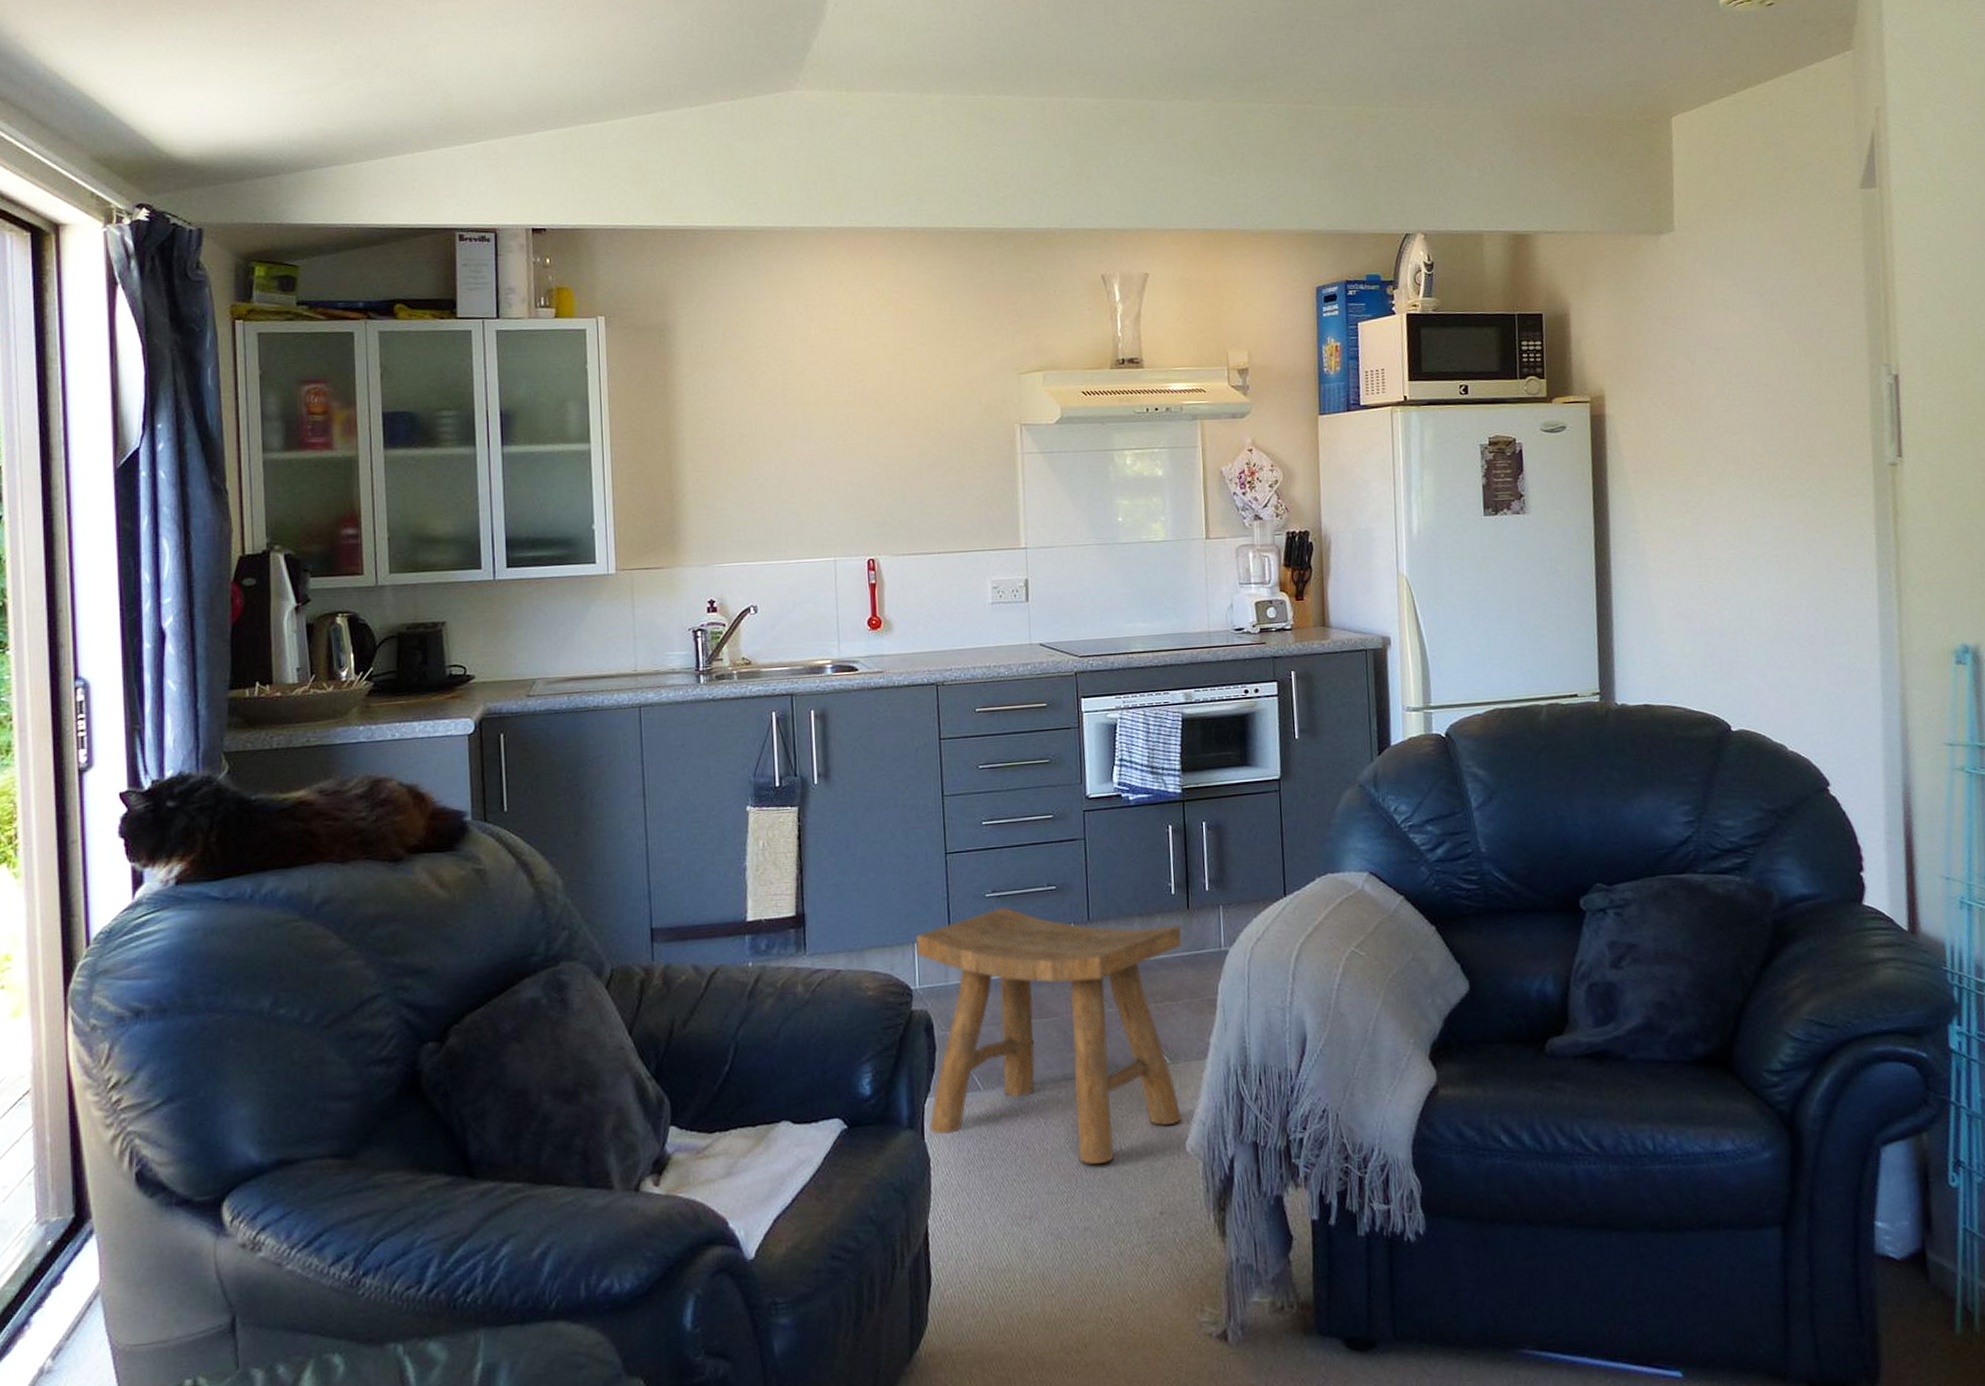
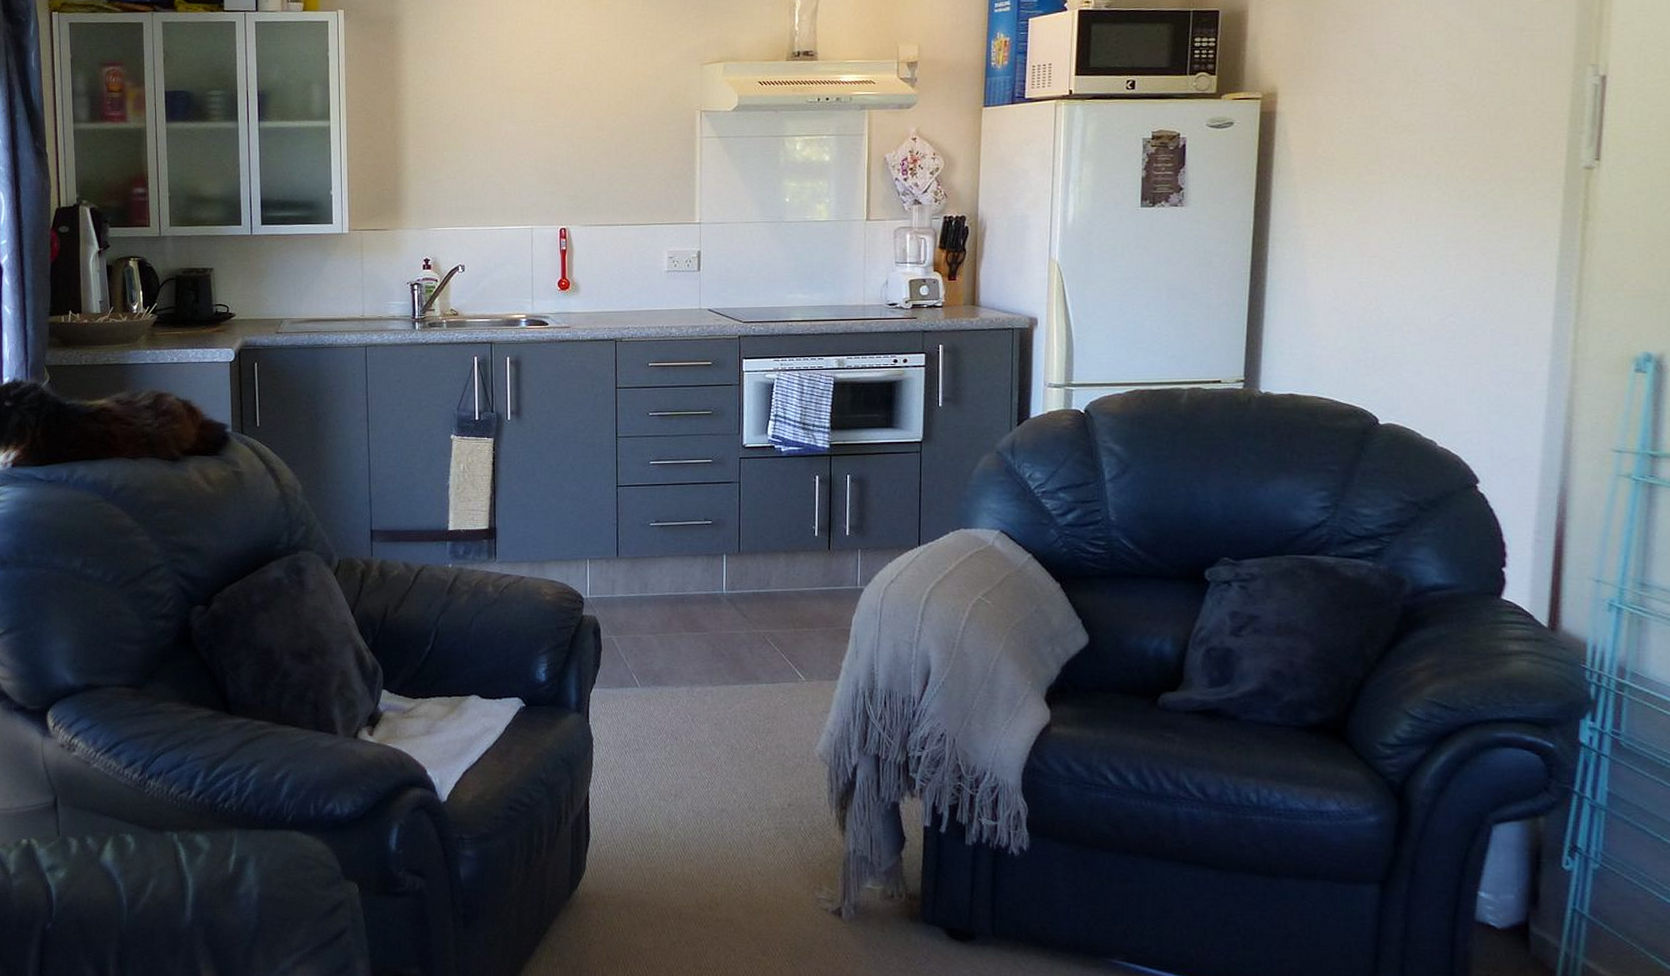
stool: present [915,907,1182,1164] -> none [588,535,822,758]

